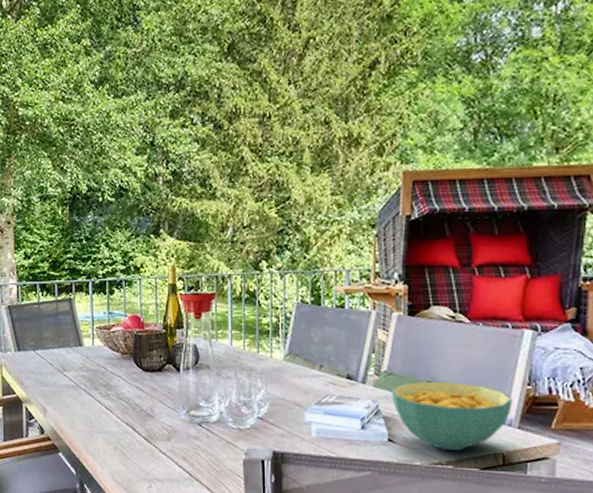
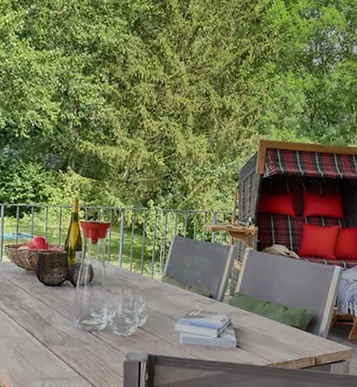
cereal bowl: present [390,381,513,451] -> none [240,302,324,355]

